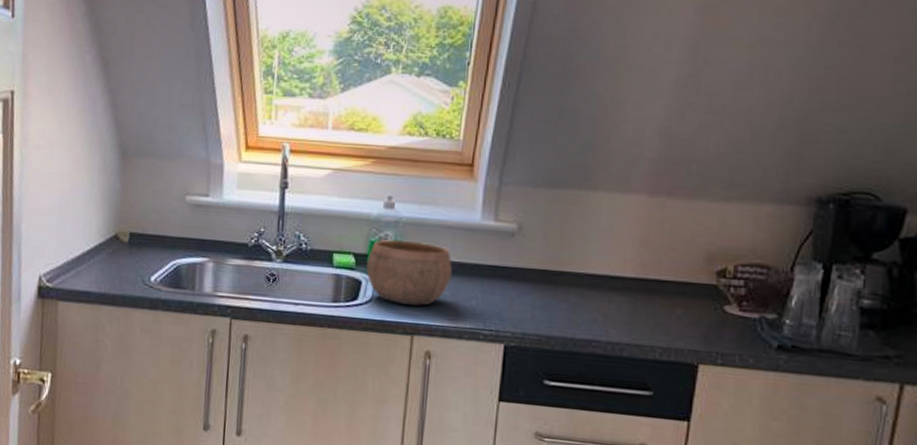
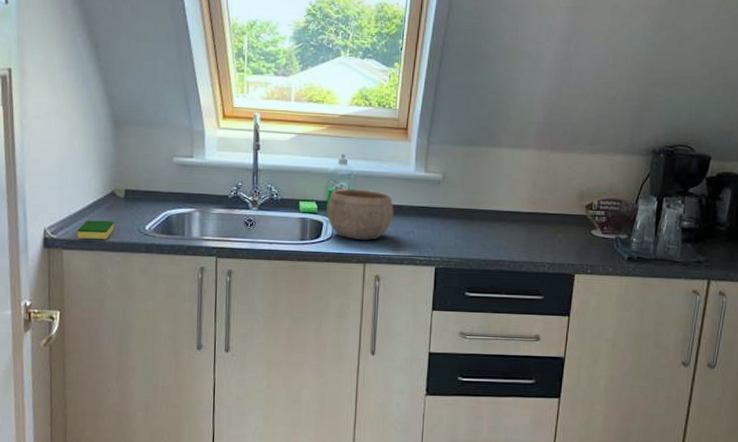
dish sponge: none [74,267,117,291] -> present [77,220,115,239]

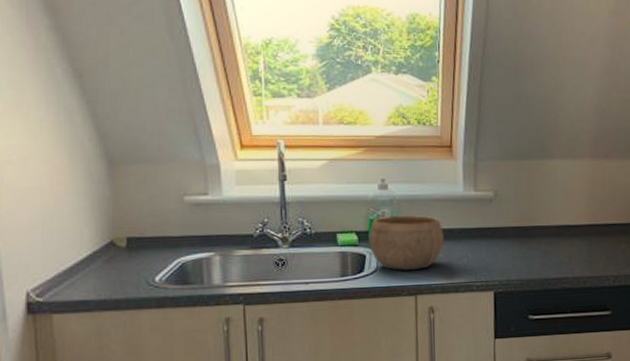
dish sponge: present [77,220,115,239] -> none [69,275,117,300]

